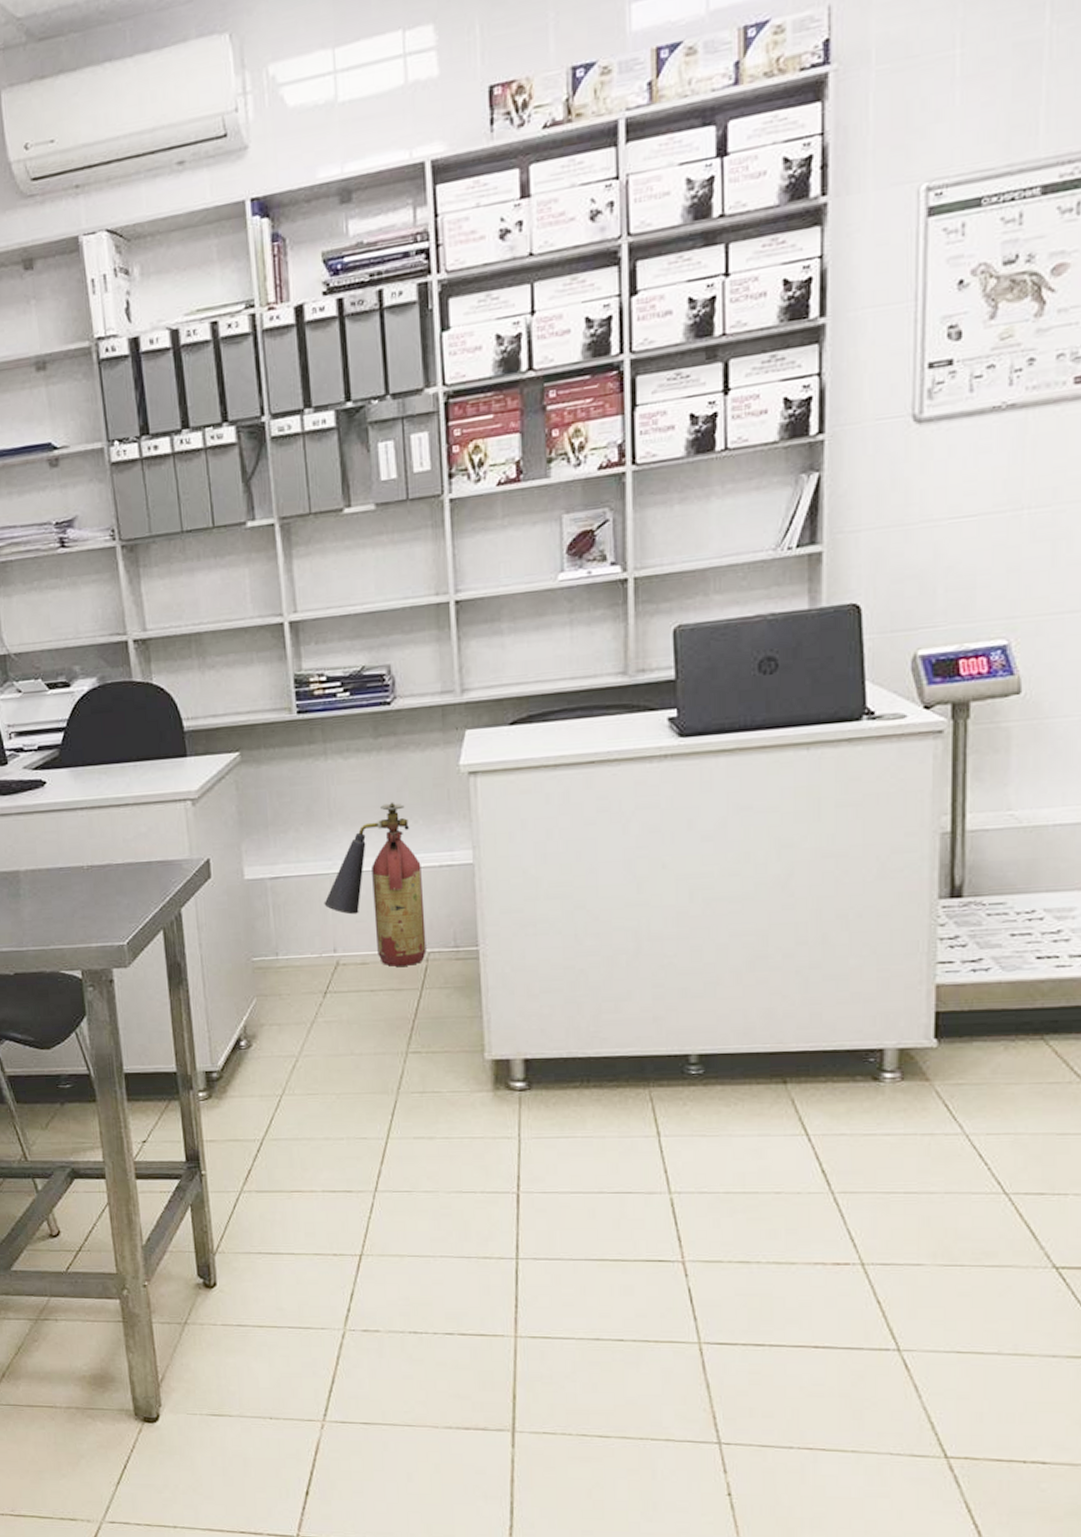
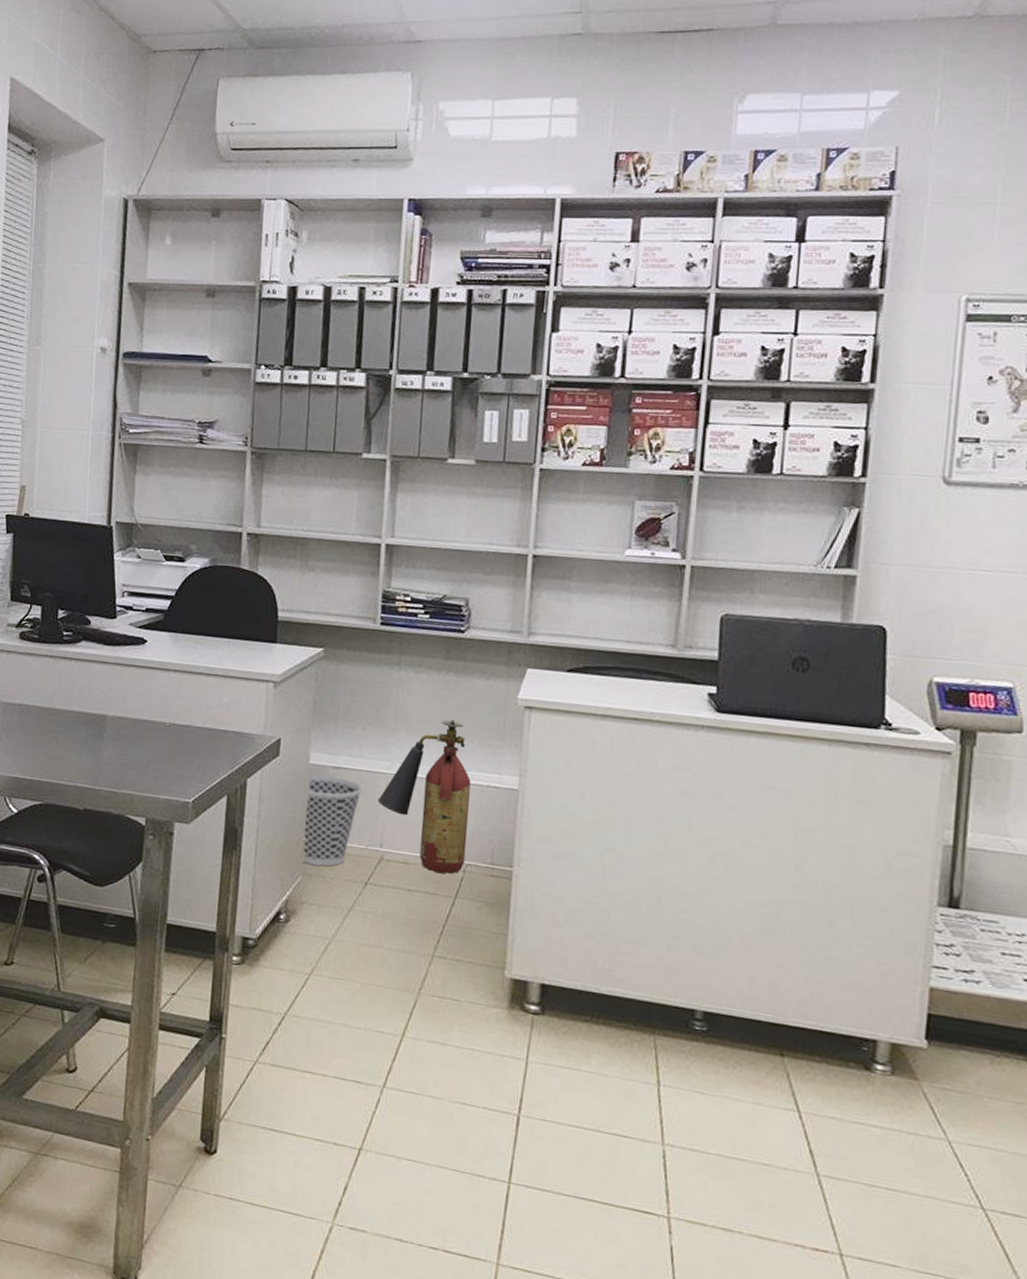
wastebasket: none [245,888,306,985] -> present [303,775,363,867]

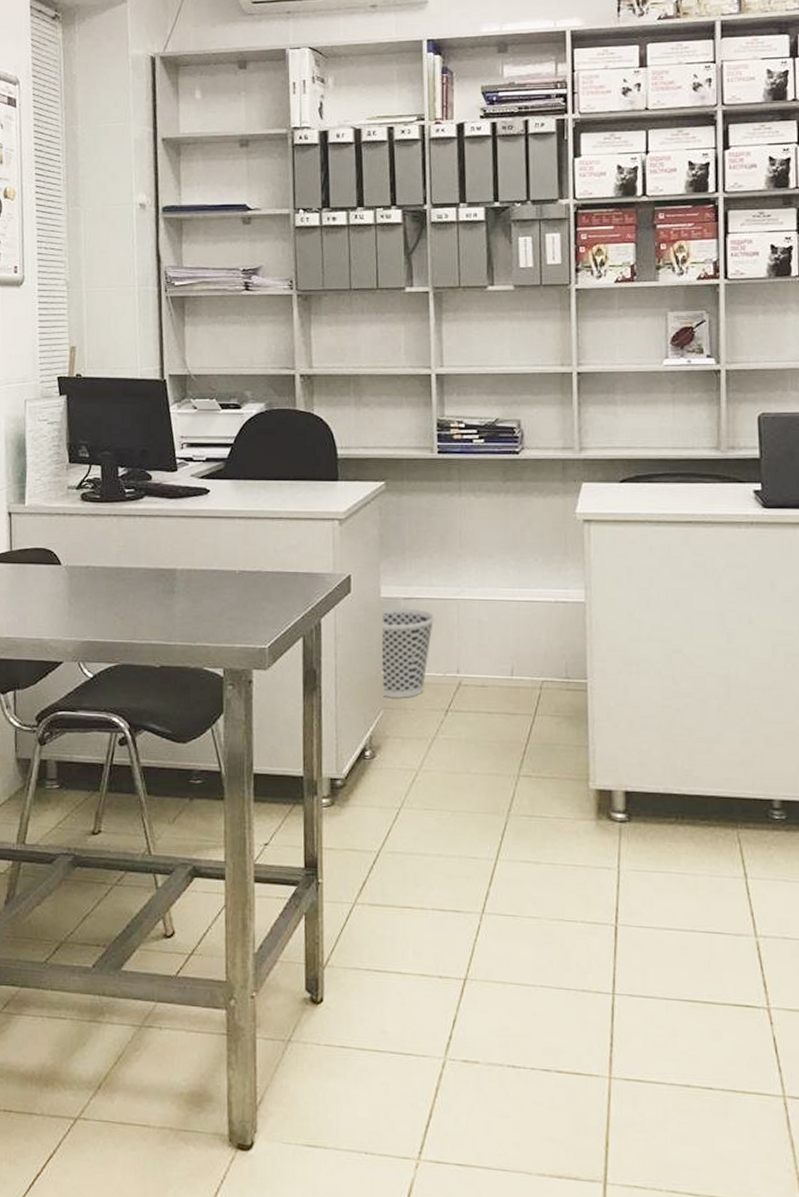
fire extinguisher: present [377,719,471,874] -> none [450,539,540,692]

